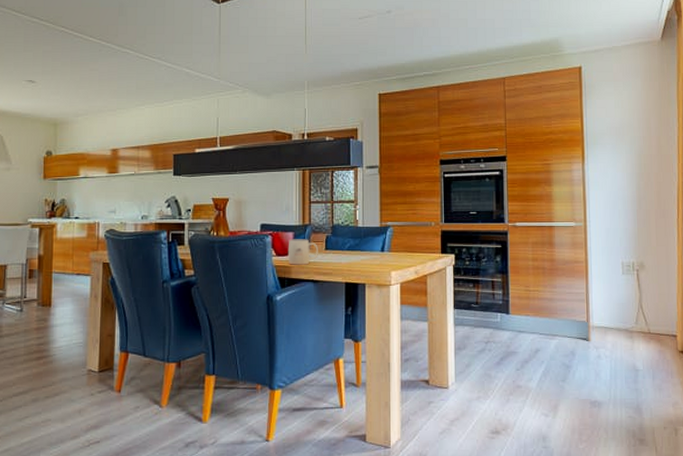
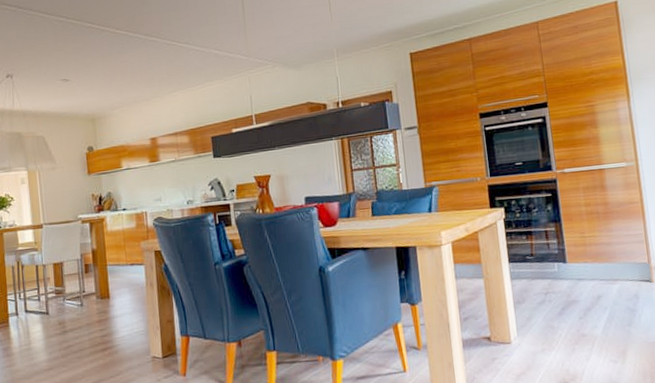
mug: present [288,239,318,265] -> none [334,207,366,235]

